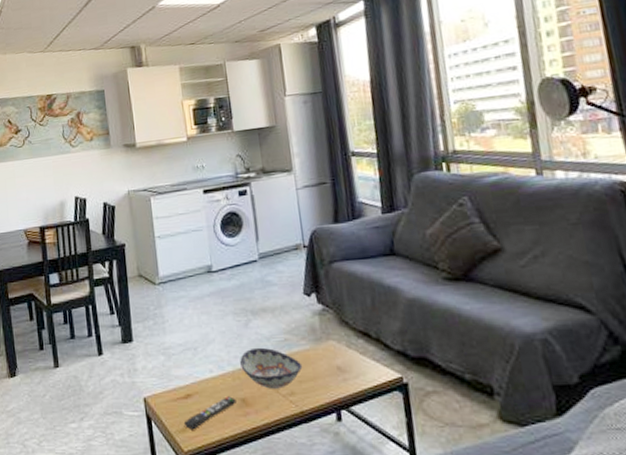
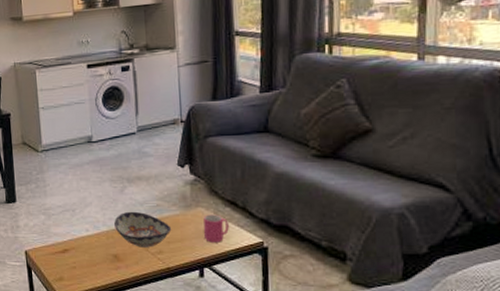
remote control: present [183,396,236,430] -> none [60,252,109,279]
mug: none [336,347,365,380] -> present [203,214,229,243]

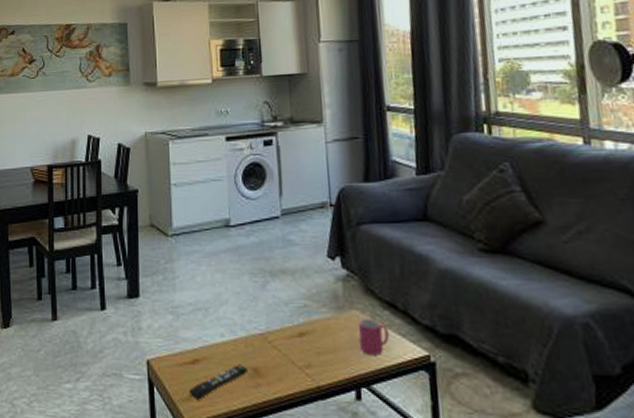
remote control: none [60,252,109,279] -> present [188,364,248,400]
decorative bowl: present [114,211,172,248] -> none [254,312,322,360]

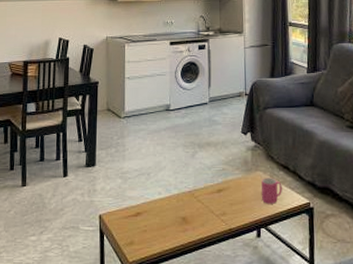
remote control: present [188,364,248,400] -> none [131,215,178,243]

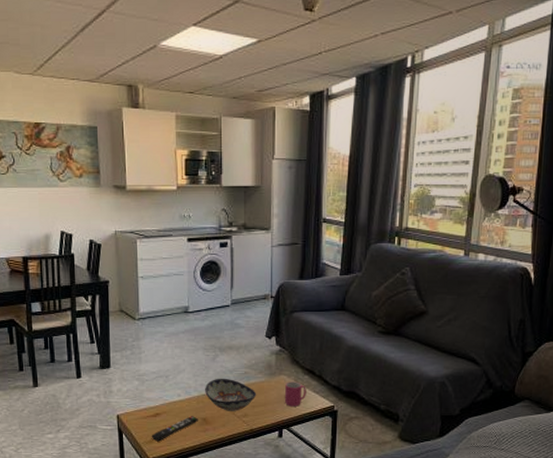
remote control: none [131,215,178,243] -> present [151,416,198,442]
decorative bowl: none [185,175,235,210] -> present [205,378,257,411]

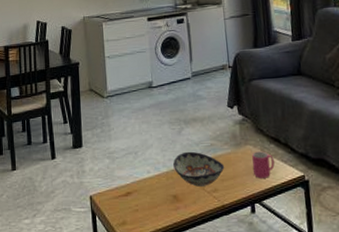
remote control: present [151,416,198,442] -> none [123,193,169,223]

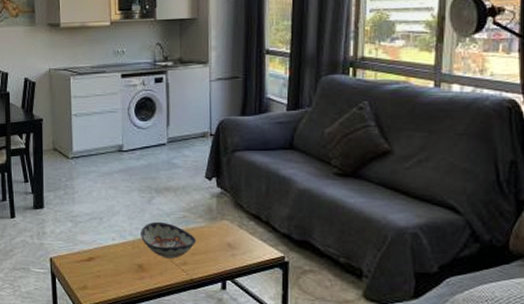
mug: present [252,151,275,179] -> none [227,227,252,256]

